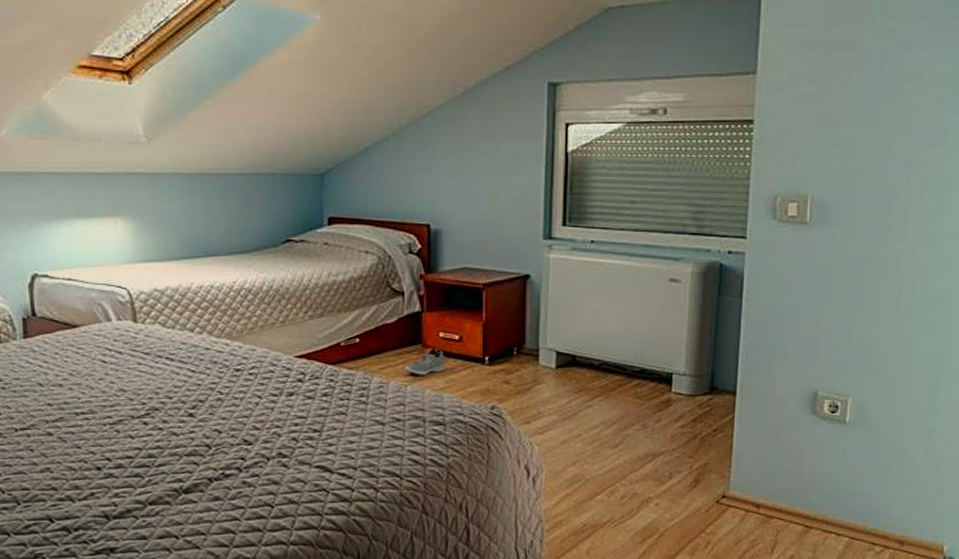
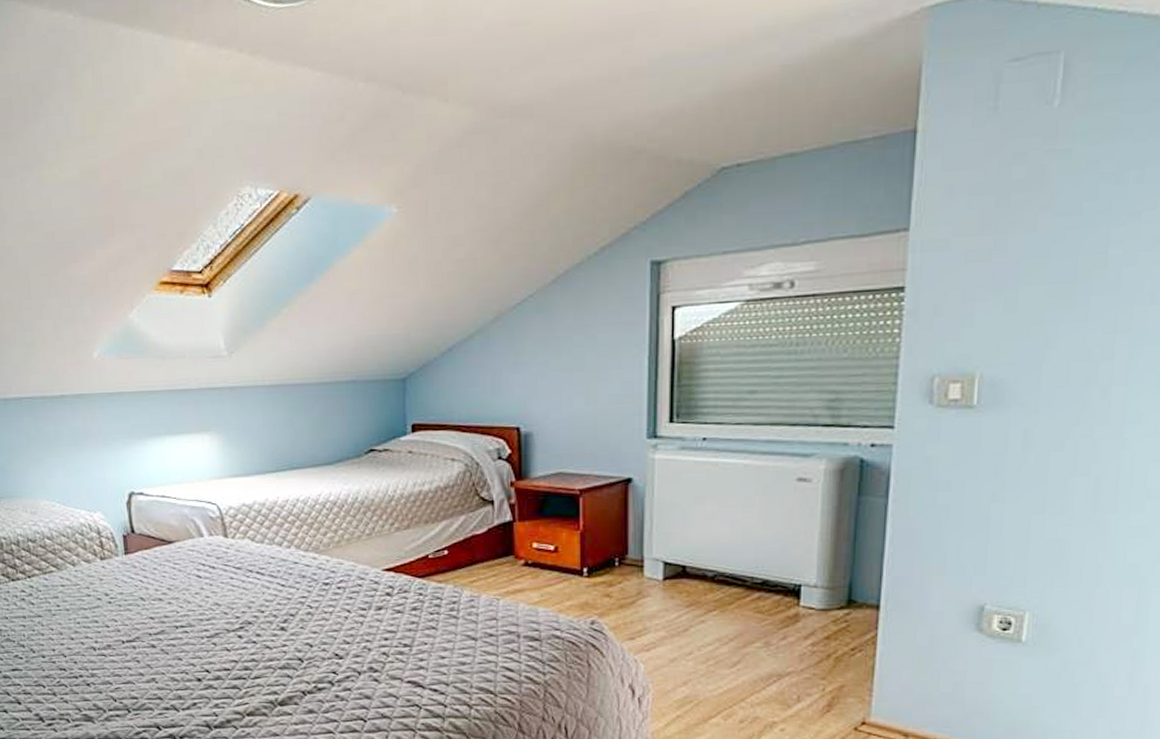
sneaker: present [405,351,446,375] -> none [497,562,540,588]

